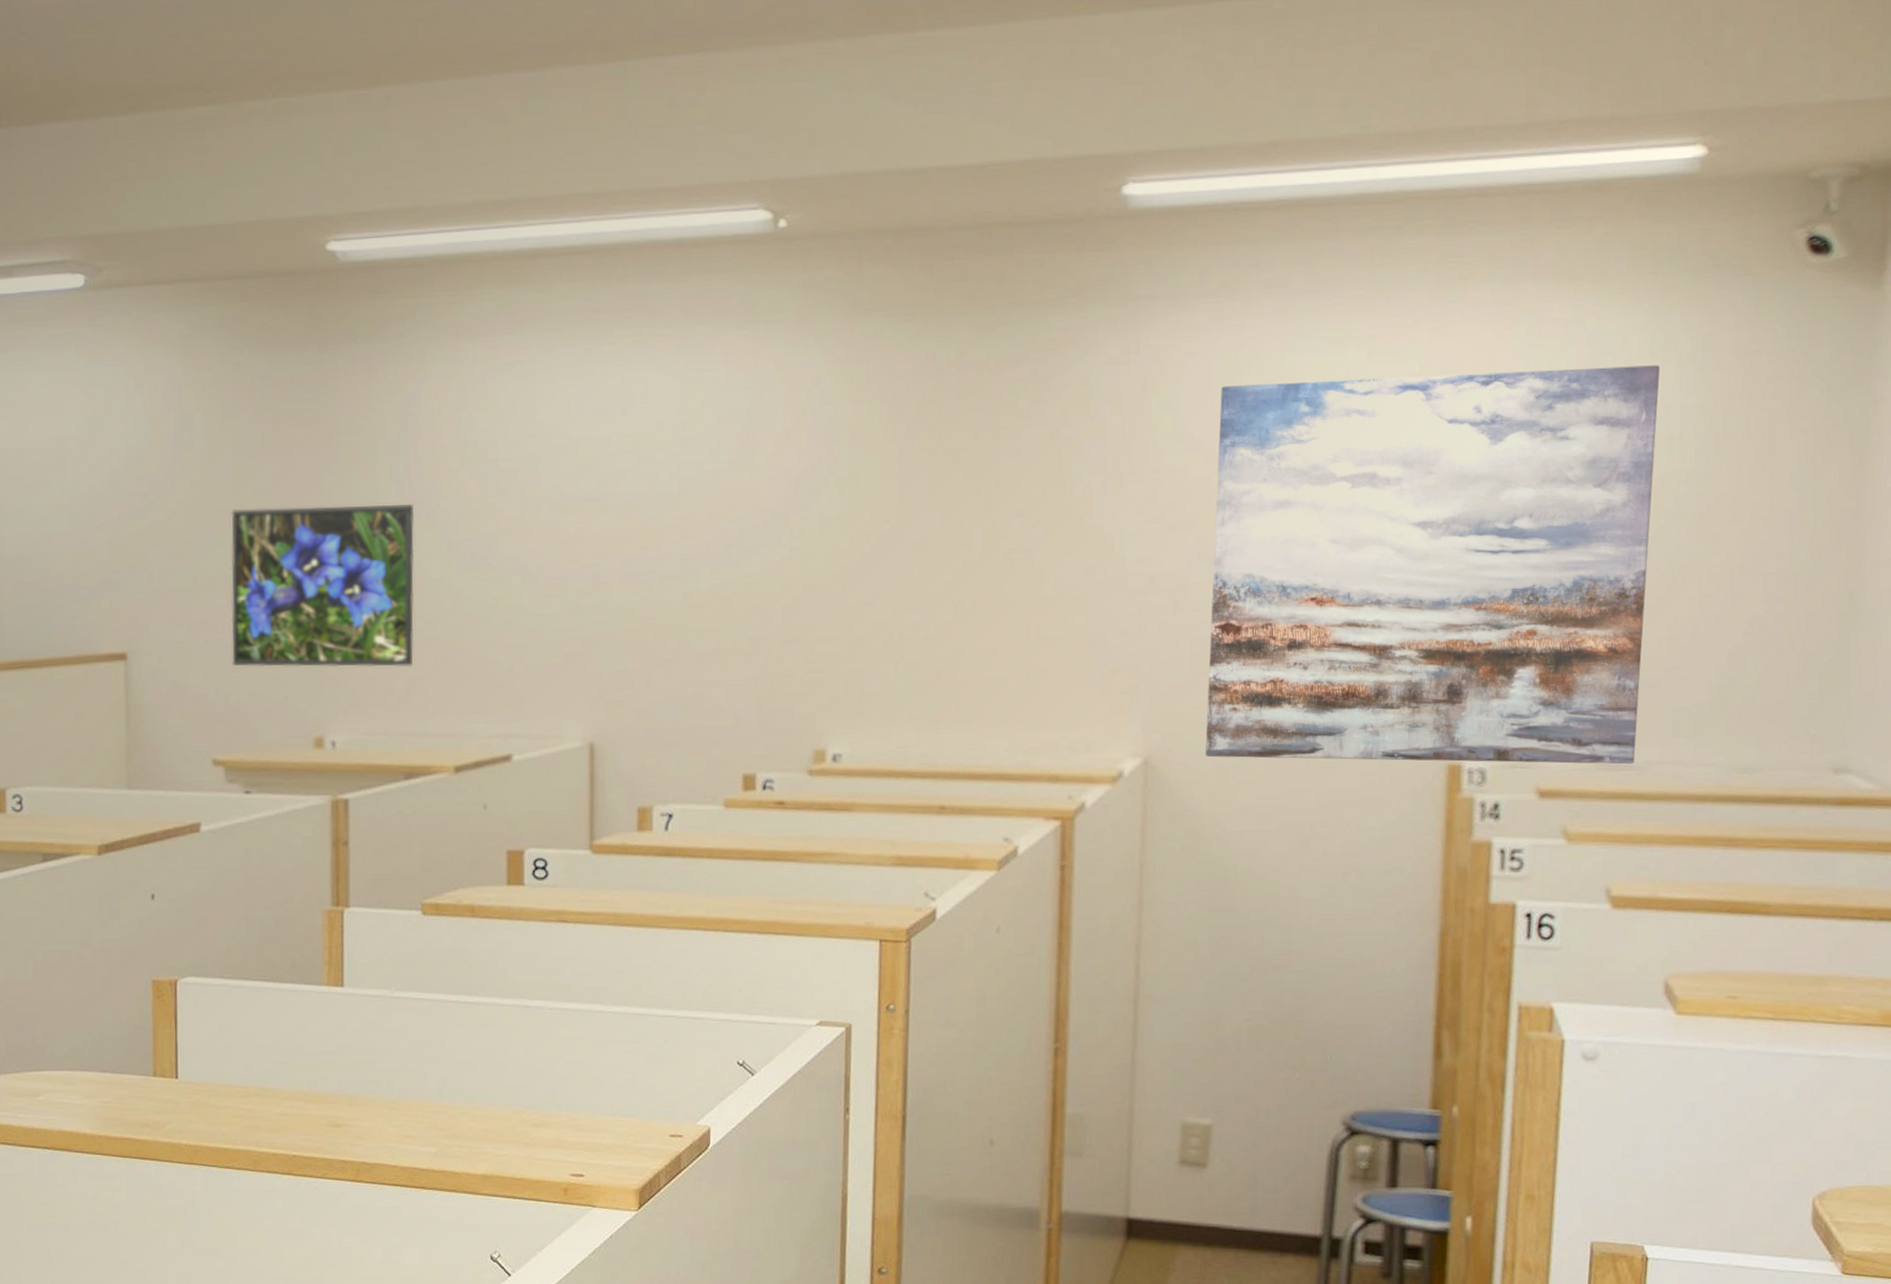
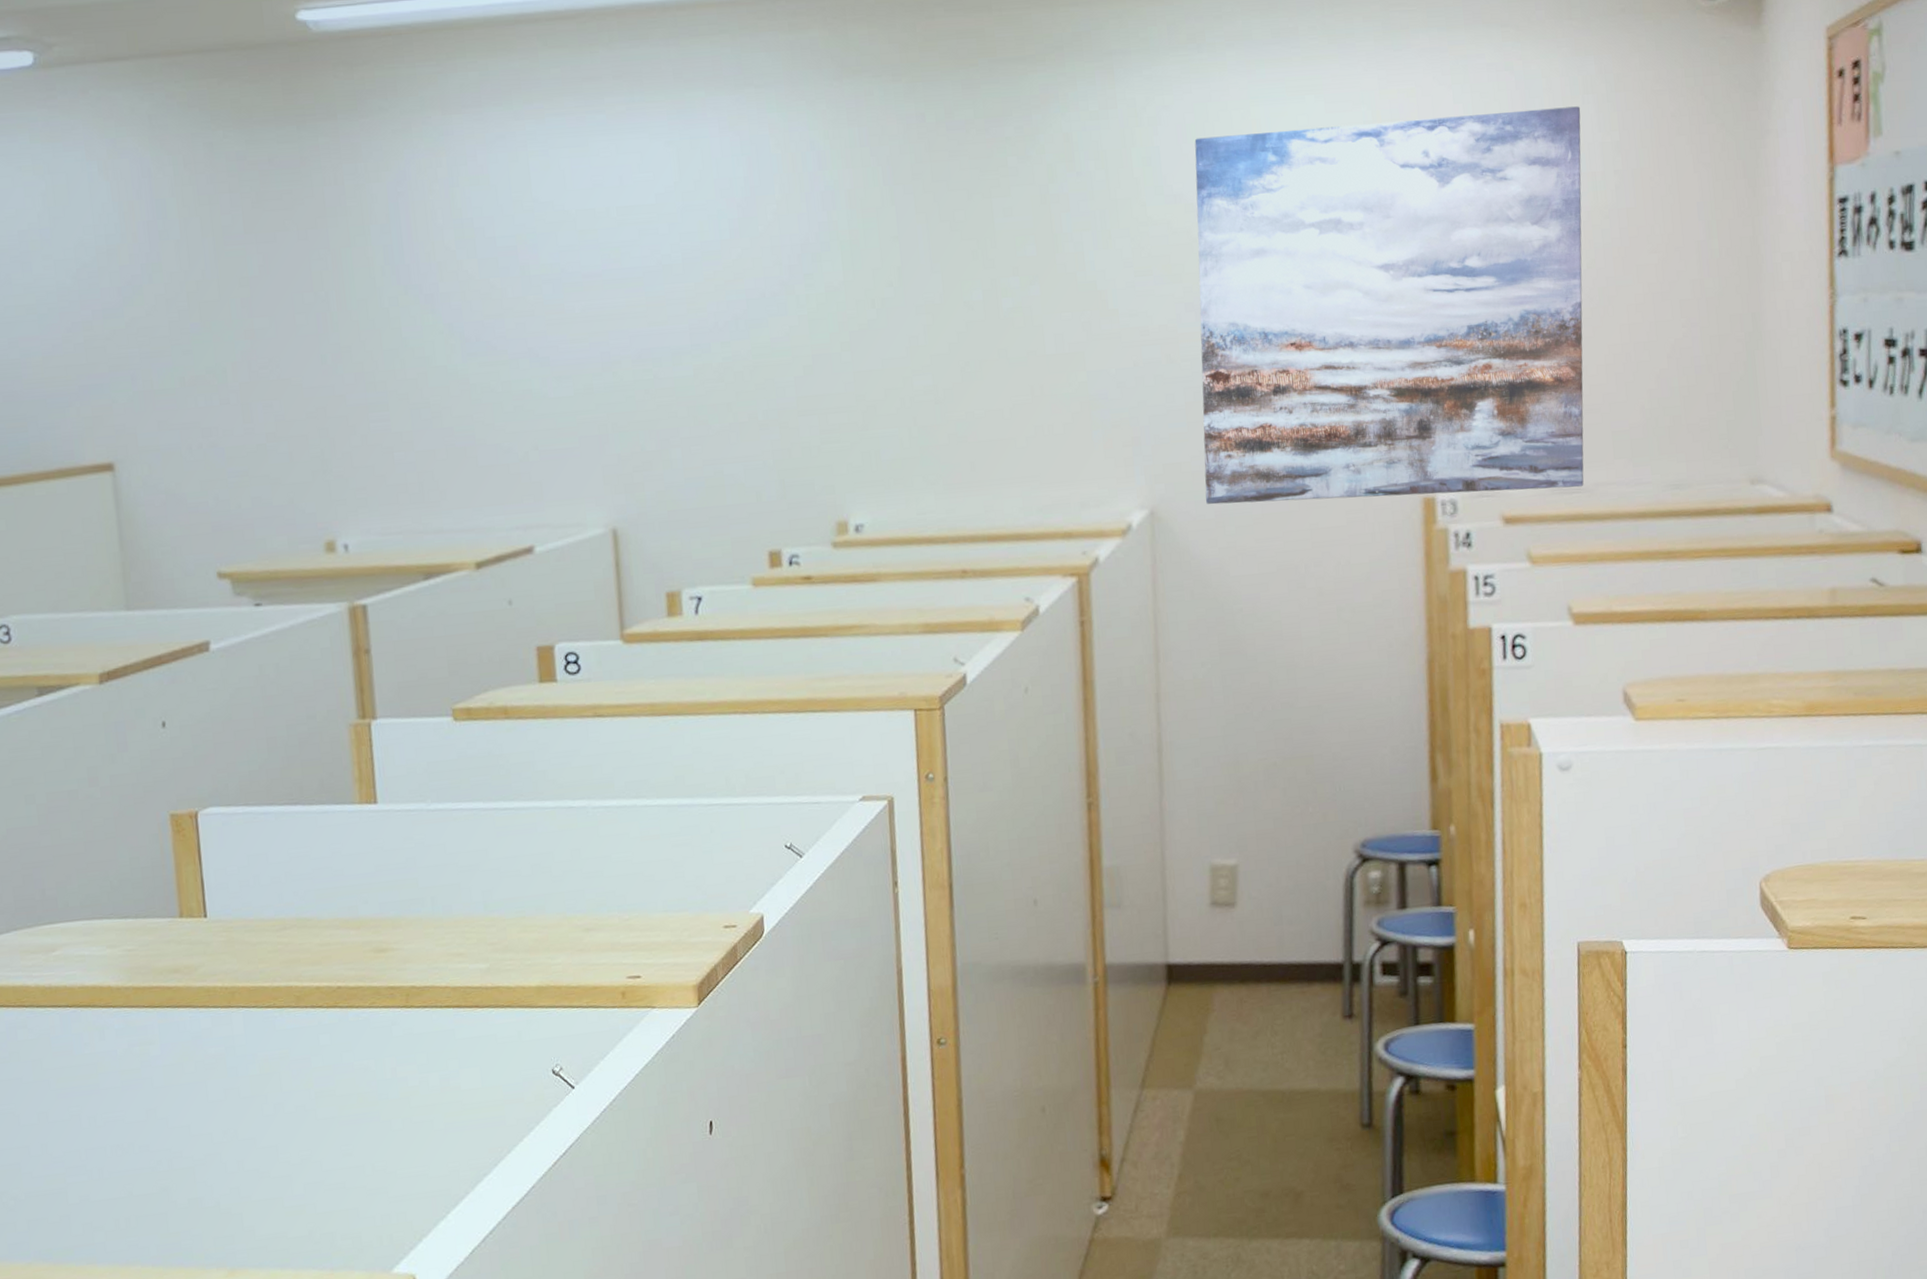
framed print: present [231,504,415,667] -> none [216,288,423,470]

